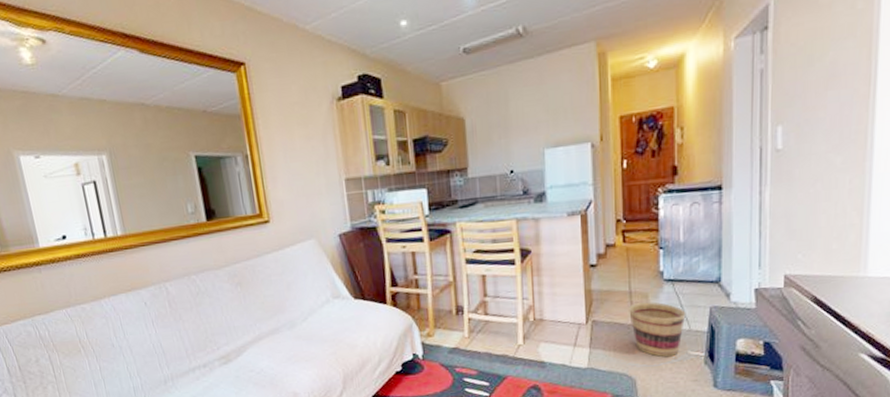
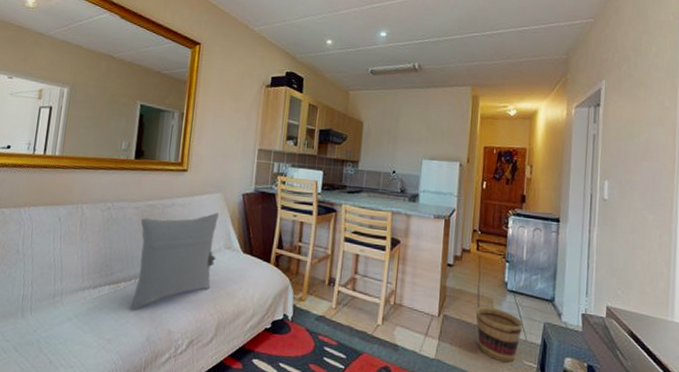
pillow: none [233,261,326,381] -> present [130,212,219,310]

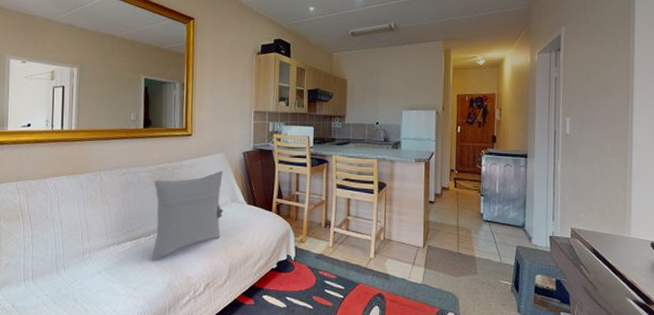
basket: present [475,306,524,363] -> none [456,236,499,283]

